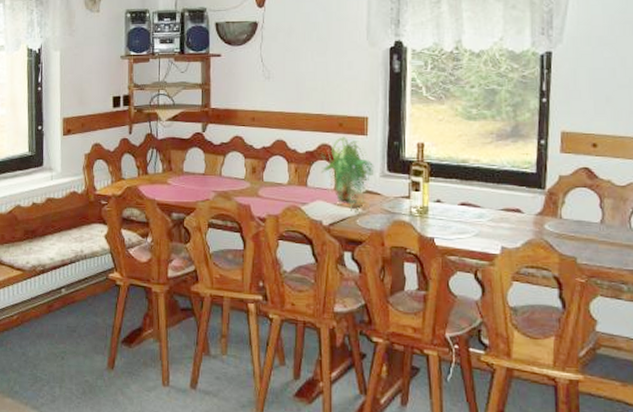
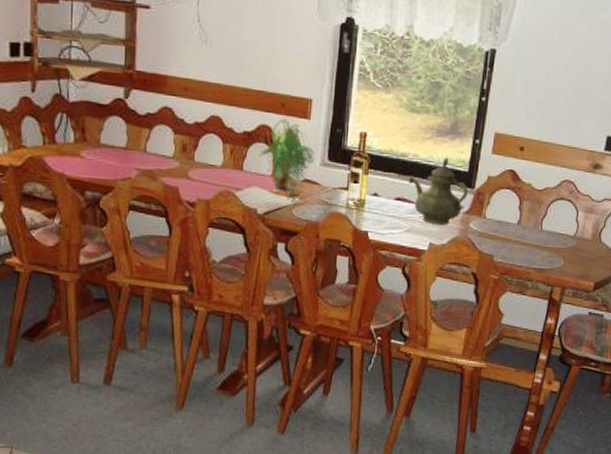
teapot: none [471,160,539,227] -> present [408,157,469,225]

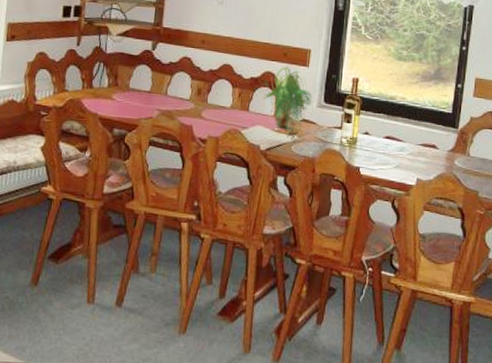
teapot: present [408,157,469,225] -> none [396,100,453,162]

